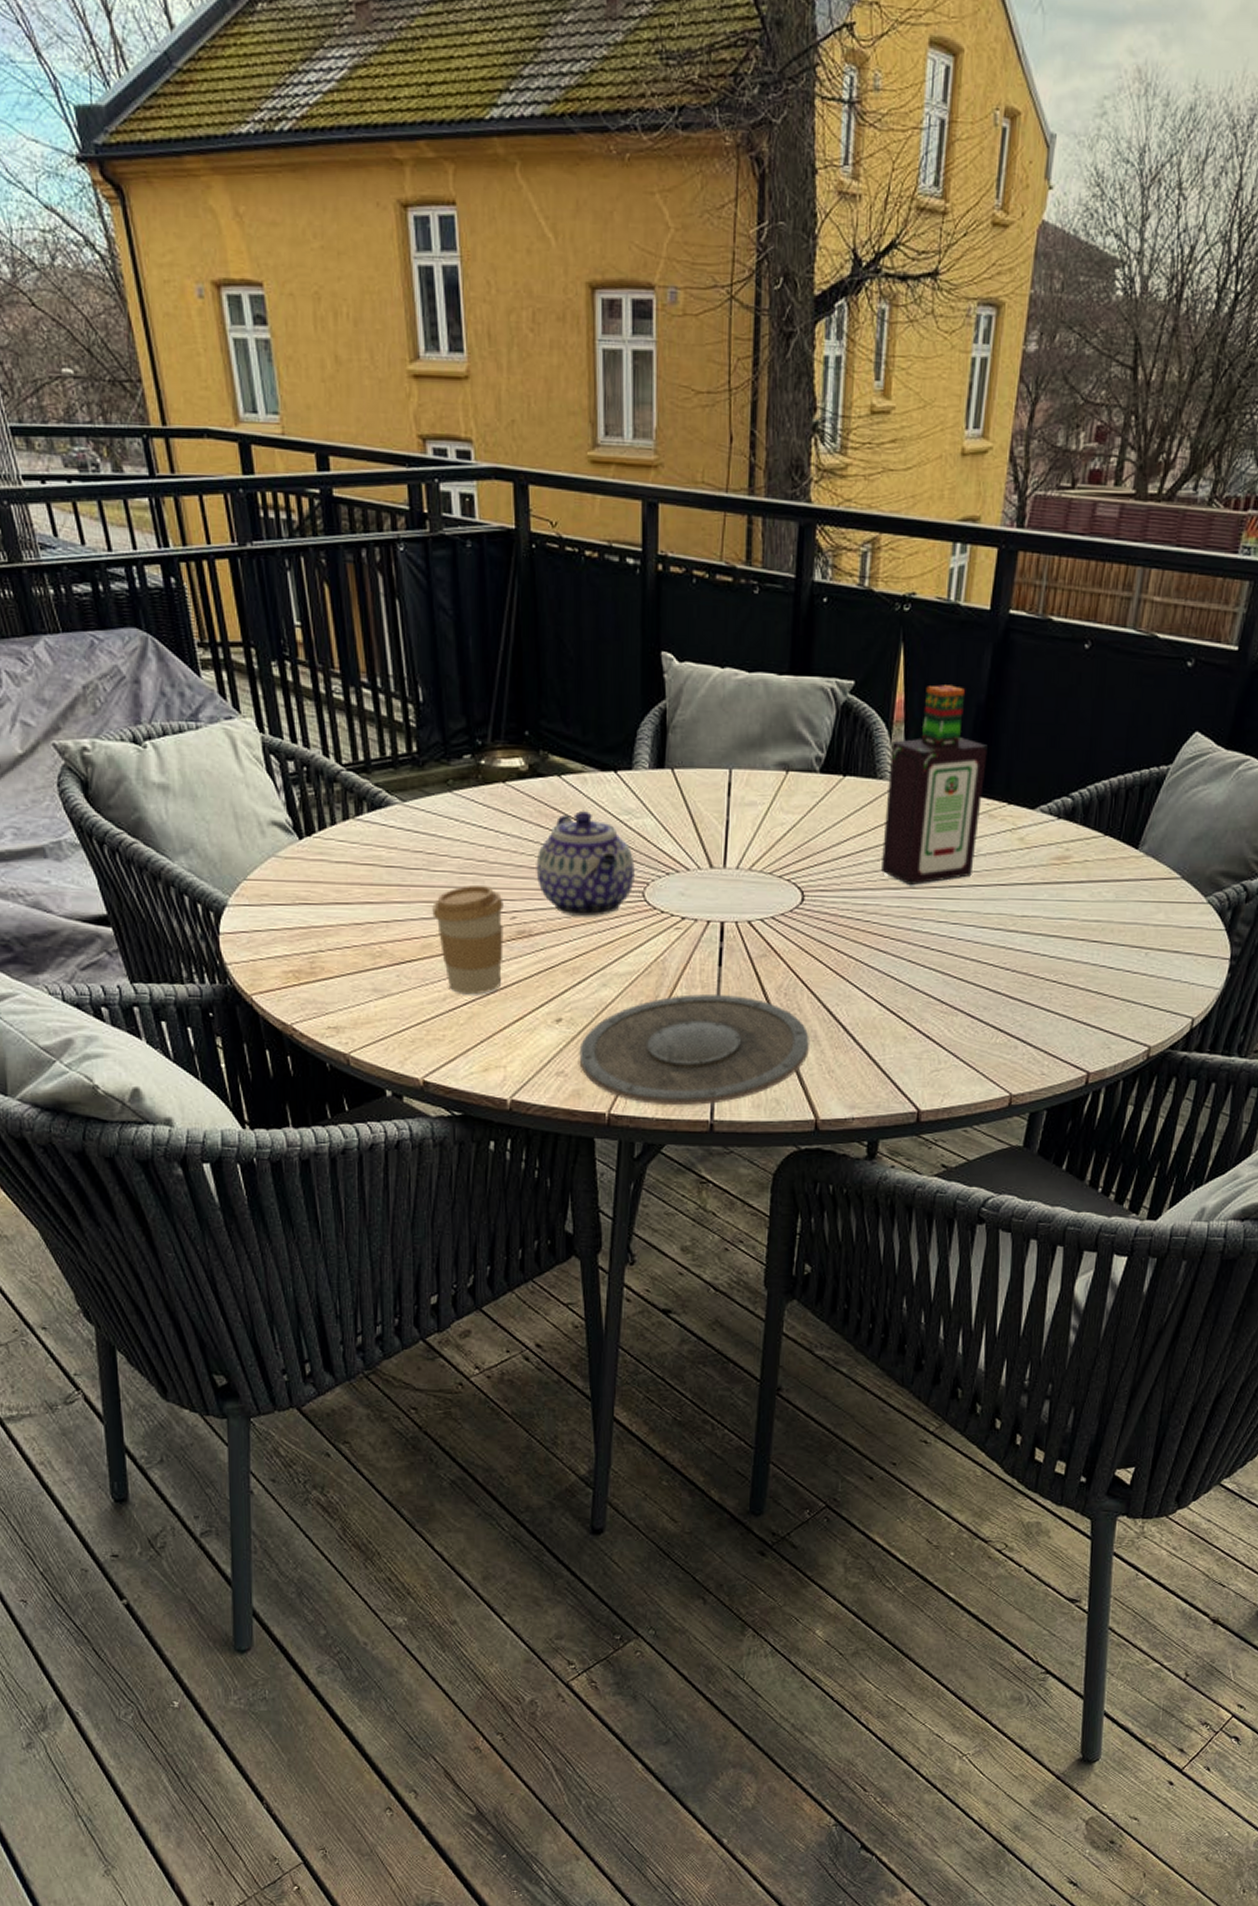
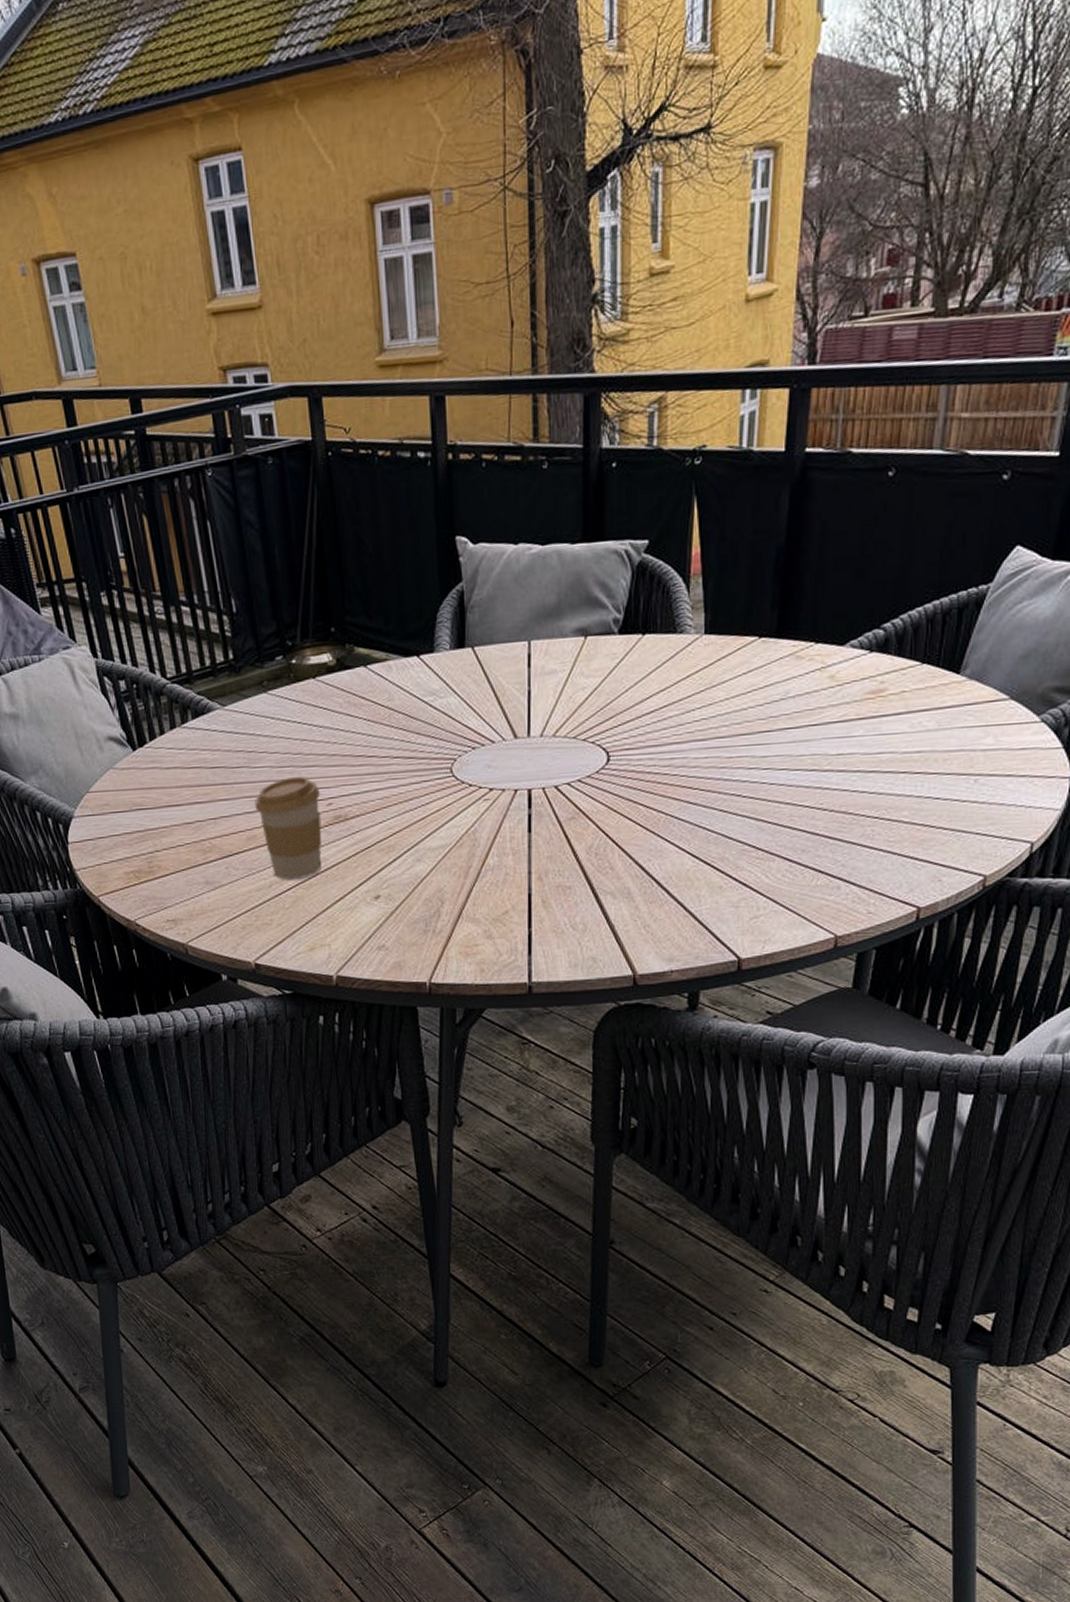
teapot: present [536,811,635,917] -> none [348,697,442,798]
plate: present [579,994,809,1106] -> none [398,859,623,971]
bottle: present [881,685,988,886] -> none [686,531,790,736]

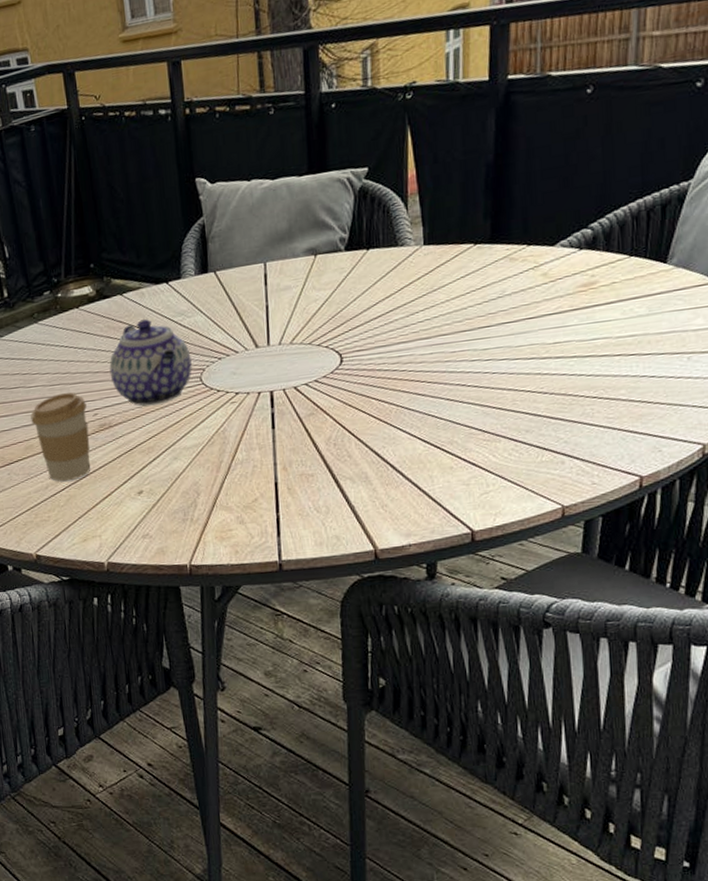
teapot: none [348,697,442,798] -> present [109,319,192,406]

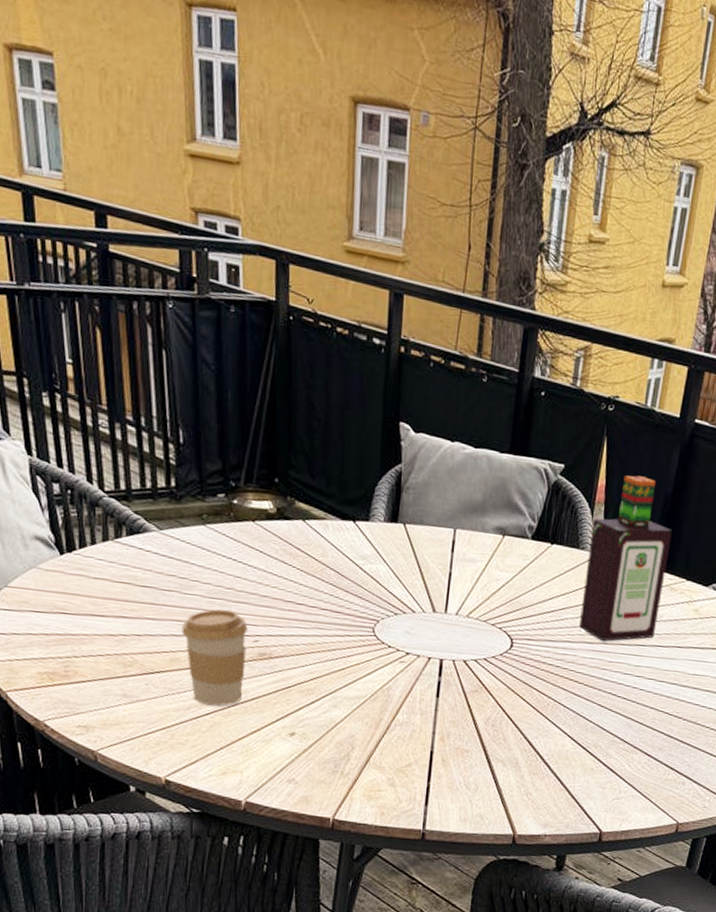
teapot: present [109,319,192,406] -> none [278,553,367,647]
bottle: none [408,152,502,334] -> present [579,475,672,642]

